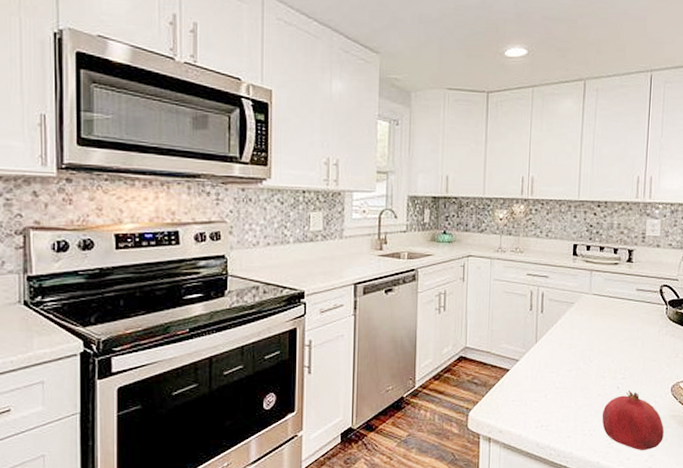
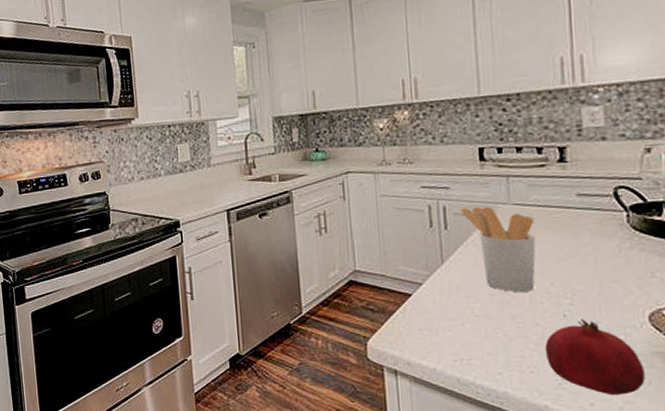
utensil holder: none [555,295,606,368] -> present [461,206,536,292]

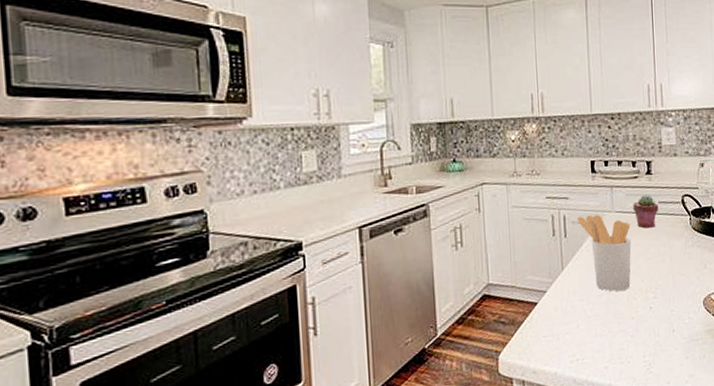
potted succulent: none [538,186,578,224] -> present [633,195,659,228]
fruit: present [544,319,645,395] -> none [637,309,701,372]

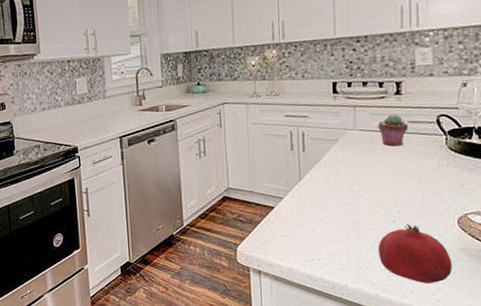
utensil holder: present [577,214,632,292] -> none [317,132,375,203]
fruit: none [637,309,701,372] -> present [378,224,452,283]

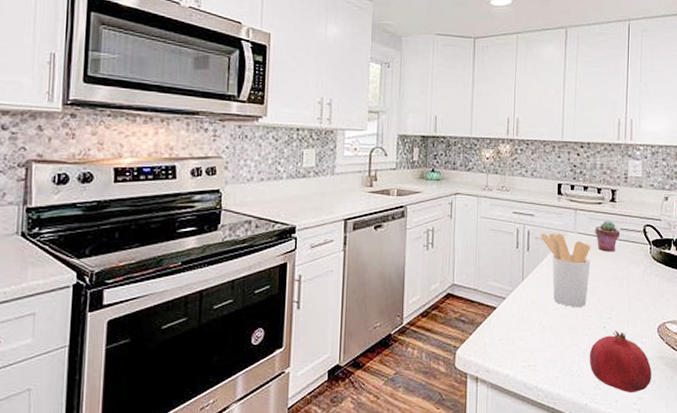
utensil holder: none [317,132,375,203] -> present [541,233,591,307]

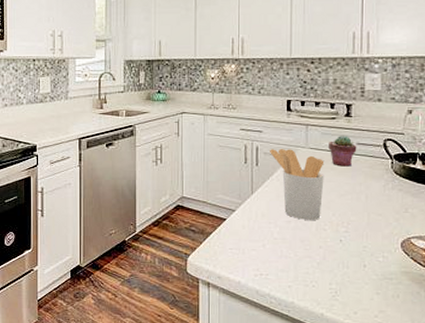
fruit: present [589,330,652,392] -> none [324,244,395,305]

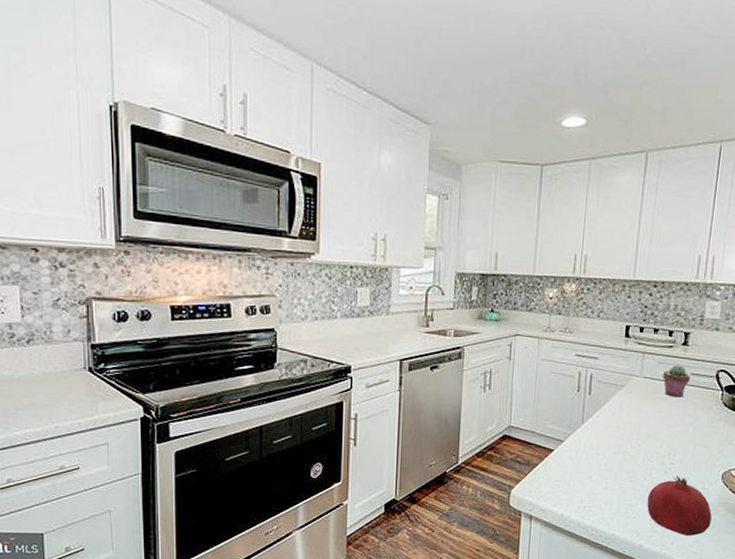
utensil holder: present [270,149,325,220] -> none [604,377,657,452]
fruit: none [324,244,395,305] -> present [646,476,712,536]

